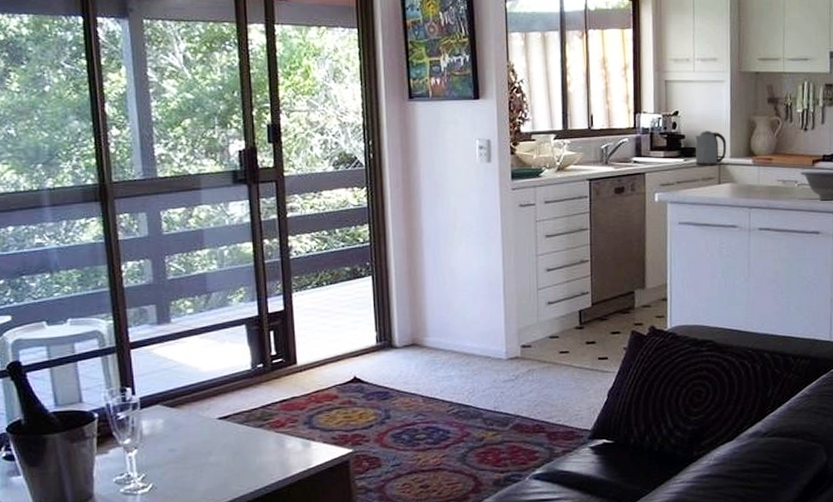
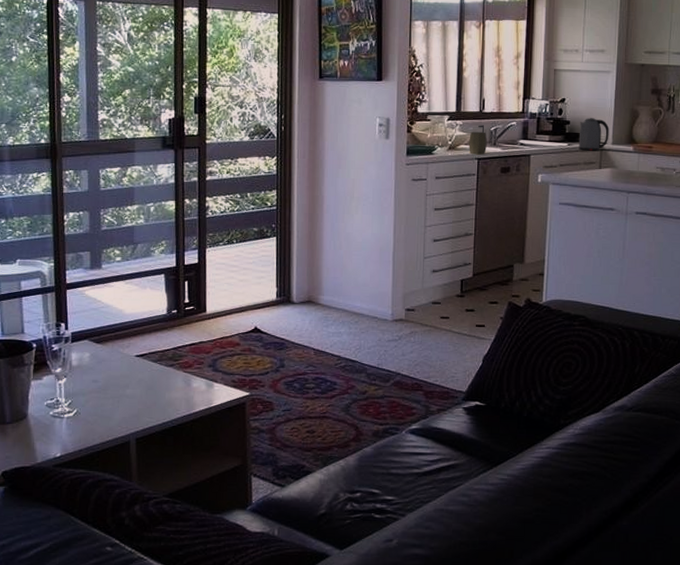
soap dispenser: none [578,143,599,175] -> present [469,125,488,155]

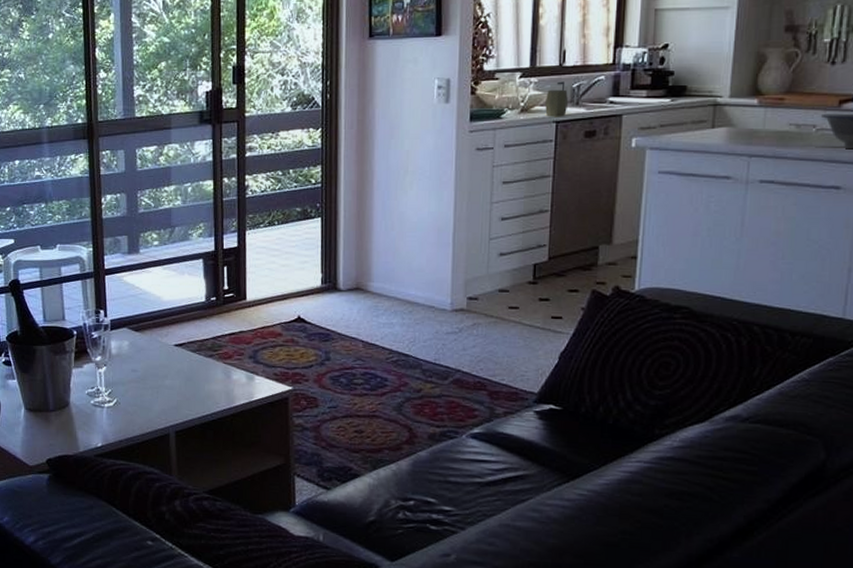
kettle: present [578,118,610,151] -> none [684,66,727,107]

